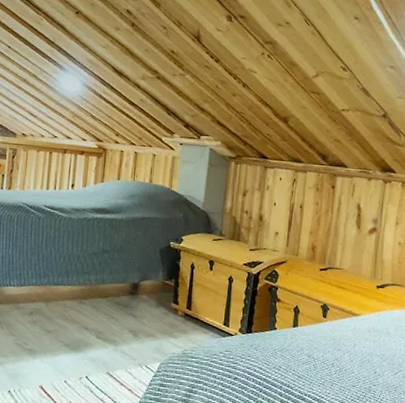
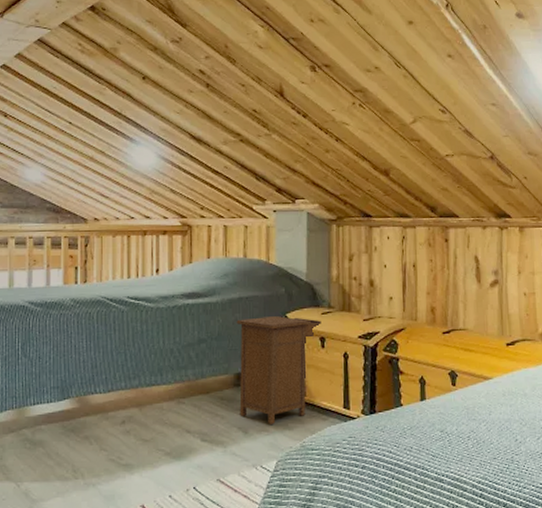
nightstand: none [132,236,212,331] -> present [236,316,321,425]

